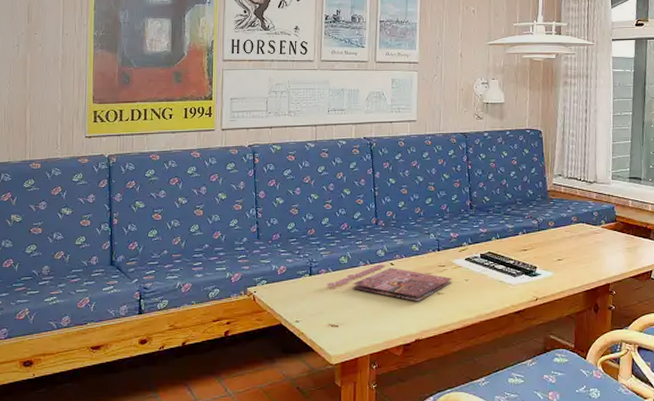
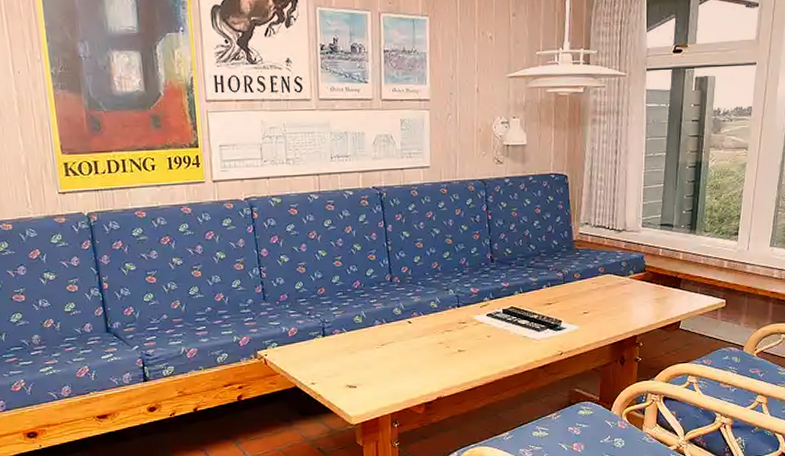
cover: present [326,264,453,301] -> none [341,323,474,359]

